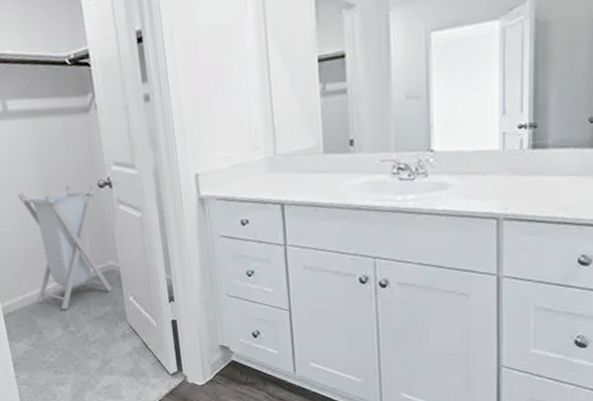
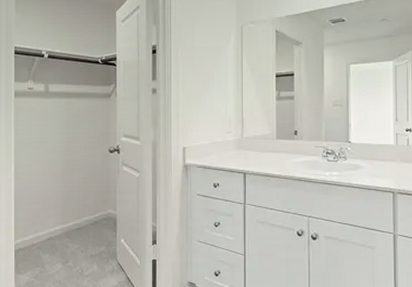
laundry hamper: present [18,185,113,310] -> none [45,149,109,248]

